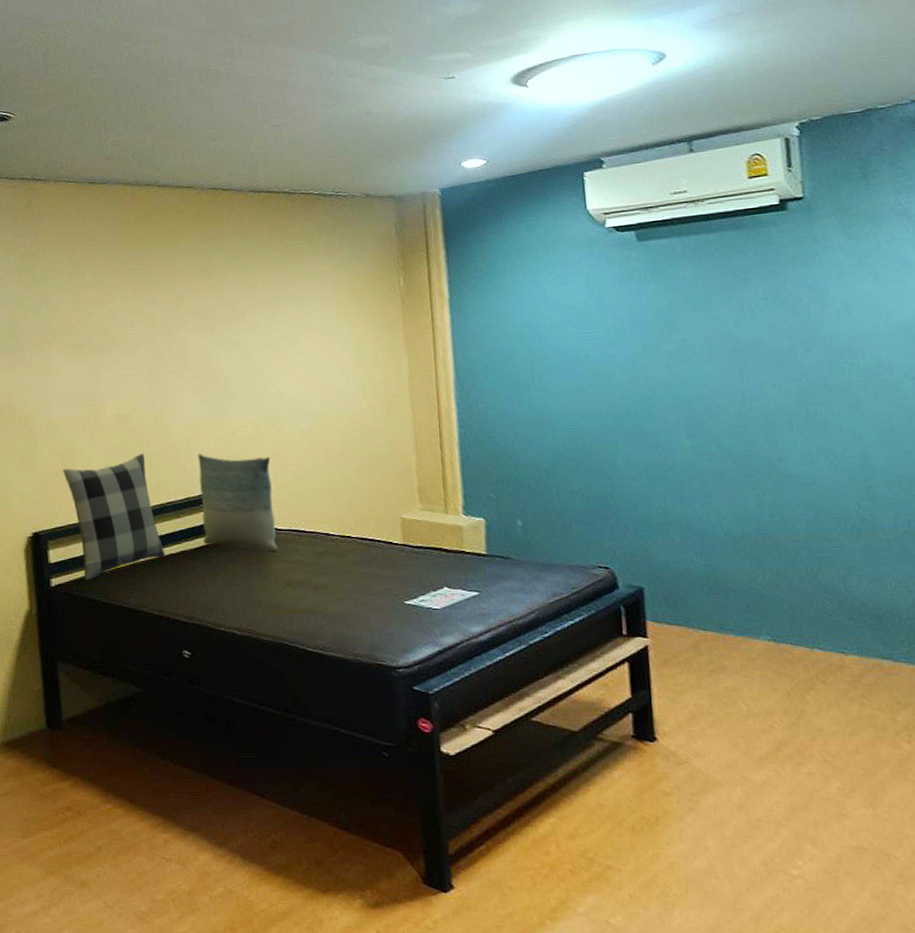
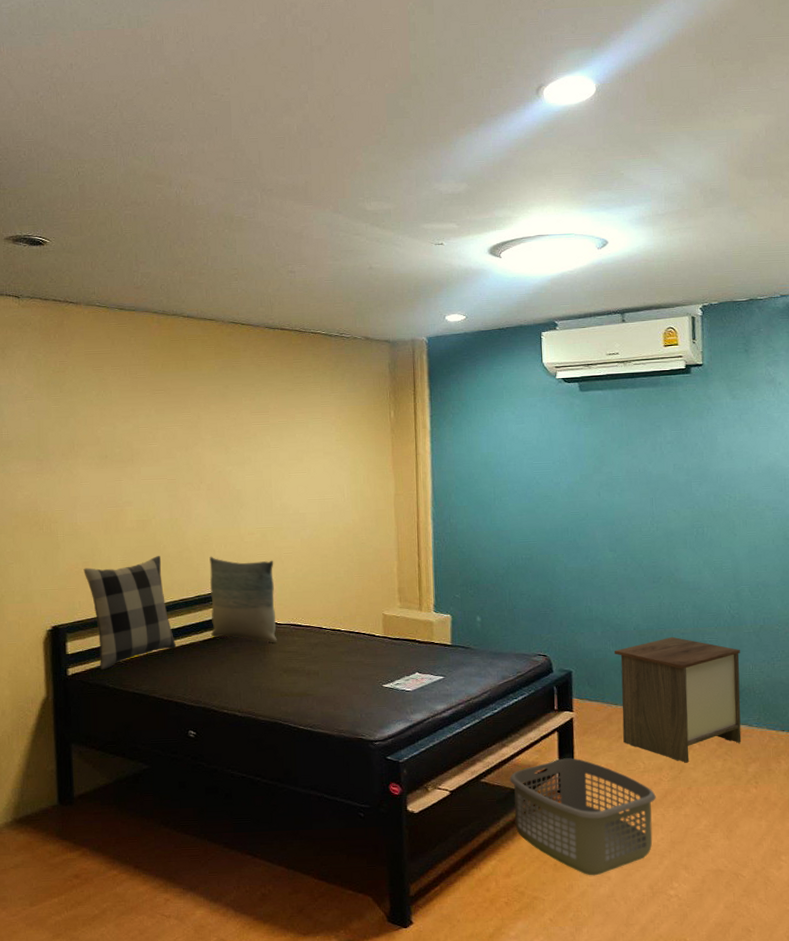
clothes hamper: none [568,695,767,845] -> present [509,758,656,876]
nightstand: none [698,544,885,707] -> present [613,636,742,763]

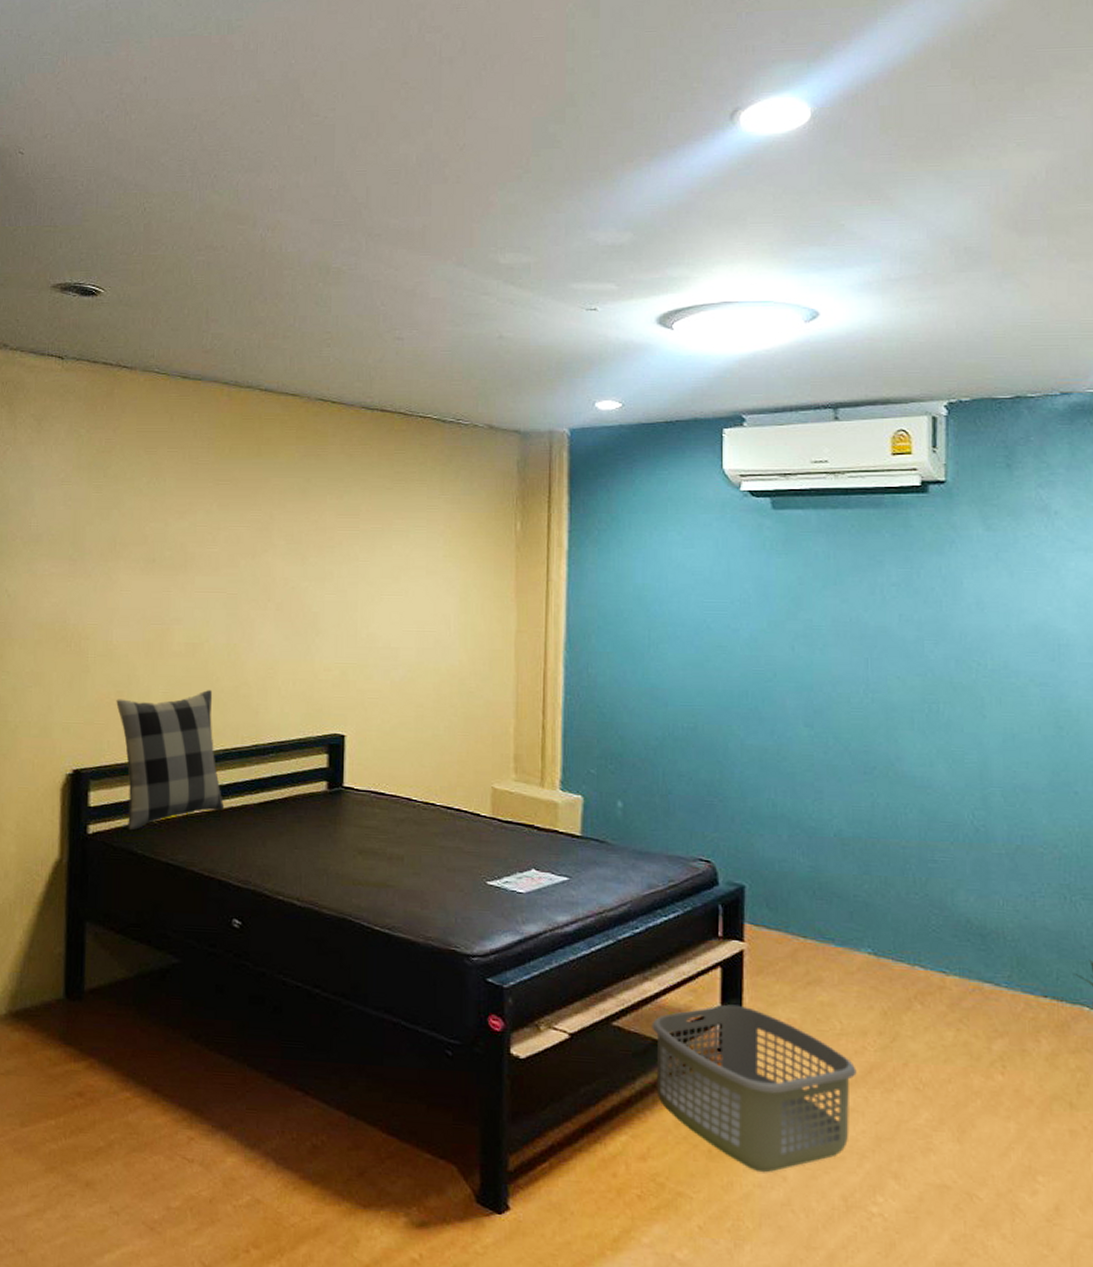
pillow: present [209,556,277,643] -> none [269,695,355,814]
nightstand: present [613,636,742,763] -> none [804,850,986,1029]

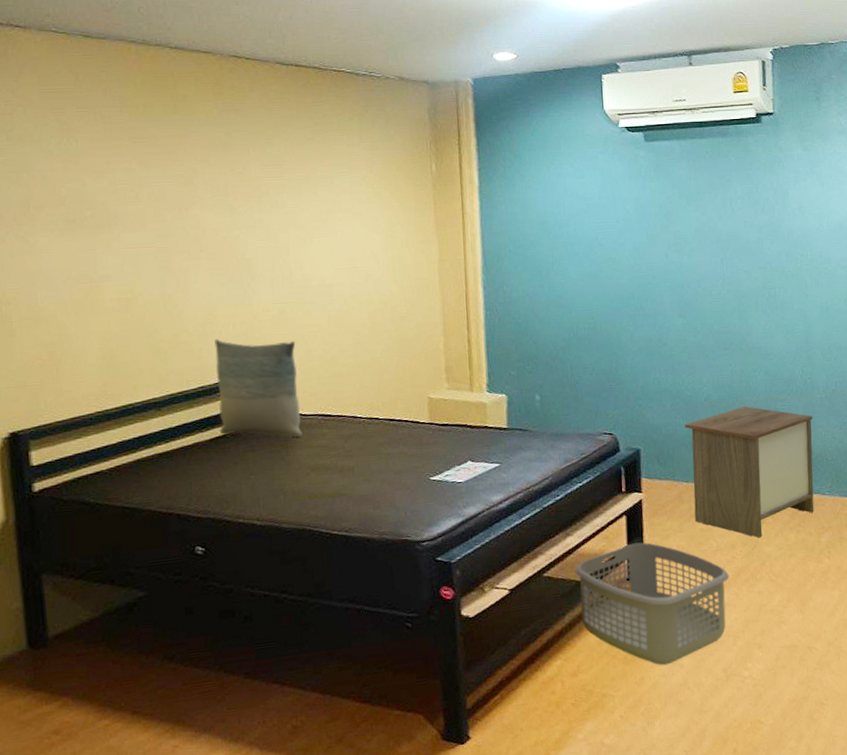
pillow: present [116,690,225,831] -> none [49,341,176,483]
pillow: none [269,695,355,814] -> present [214,338,303,438]
nightstand: none [804,850,986,1029] -> present [684,405,814,538]

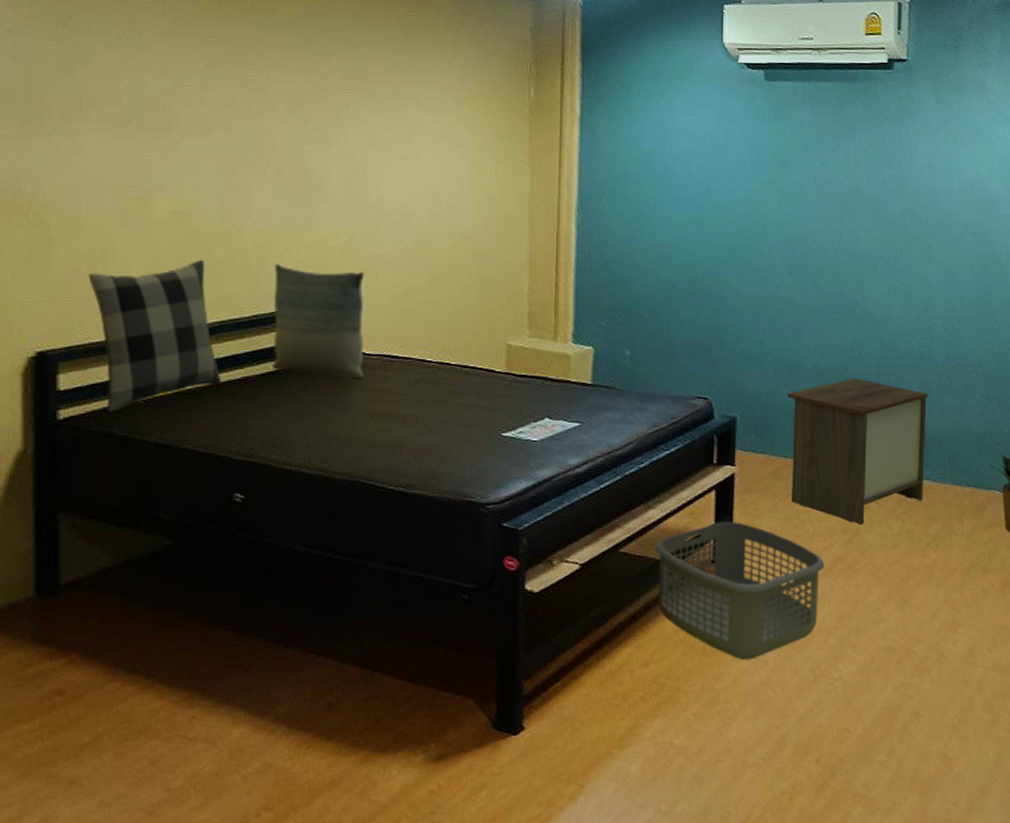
pillow: none [49,341,176,483] -> present [88,260,222,413]

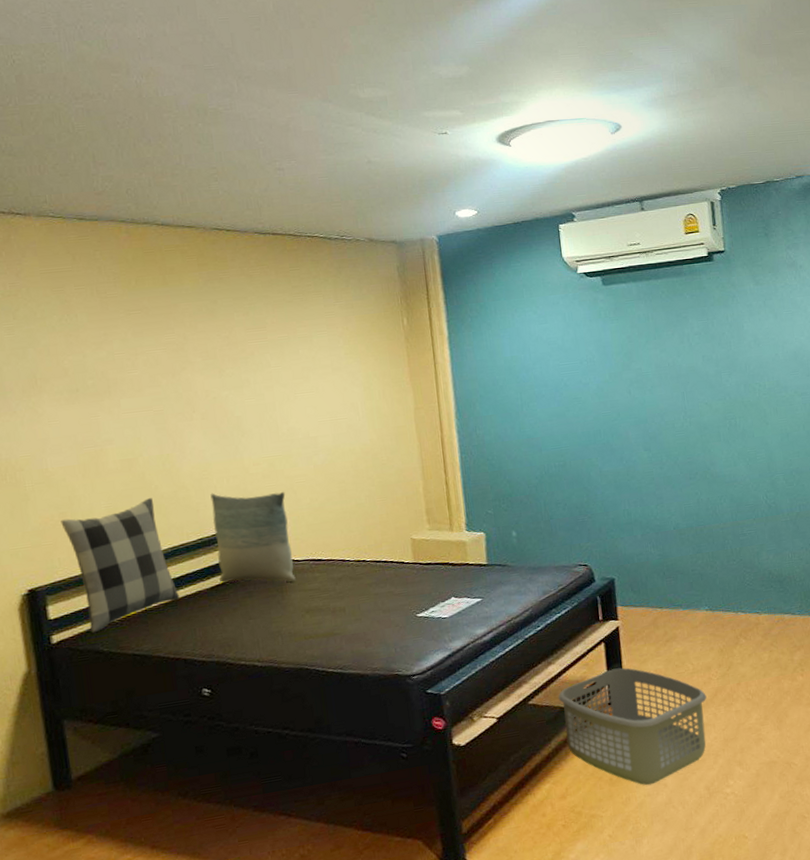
nightstand: present [786,377,928,525] -> none [655,532,786,659]

